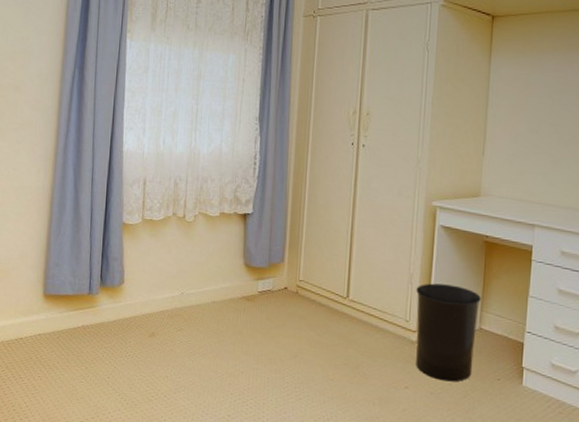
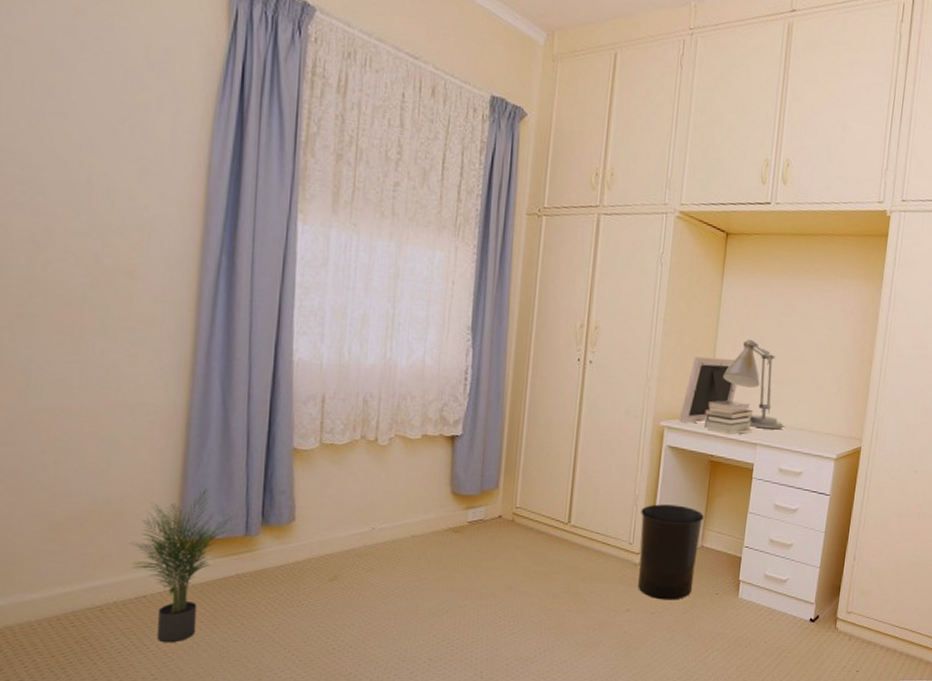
potted plant: none [13,253,82,378] -> present [130,488,235,643]
picture frame: none [450,137,510,204] -> present [678,356,737,423]
books: none [476,180,529,216] -> present [703,400,753,436]
desk lamp: none [495,119,565,211] -> present [723,339,785,430]

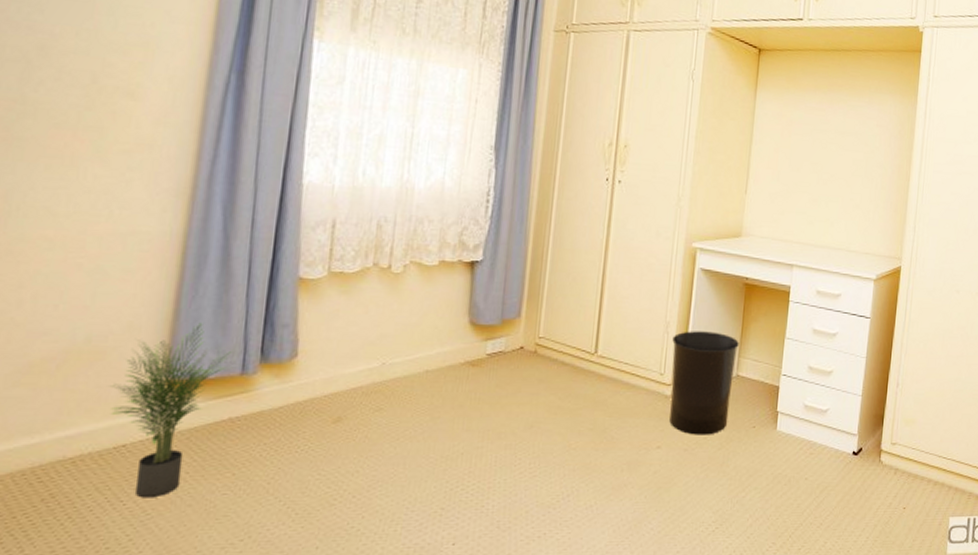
picture frame: present [678,356,737,423] -> none [711,174,772,245]
books: present [703,400,753,436] -> none [737,219,789,257]
desk lamp: present [723,339,785,430] -> none [757,156,822,250]

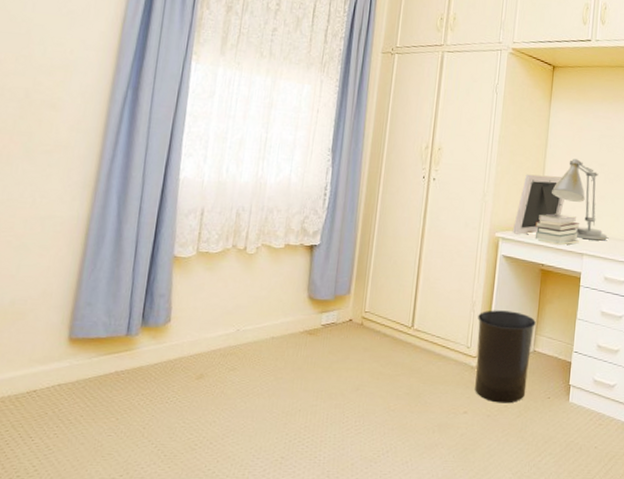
potted plant: present [110,322,231,498] -> none [26,291,119,436]
picture frame: none [711,174,772,245] -> present [512,174,565,235]
books: none [737,219,789,257] -> present [534,213,579,246]
desk lamp: none [757,156,822,250] -> present [552,159,609,241]

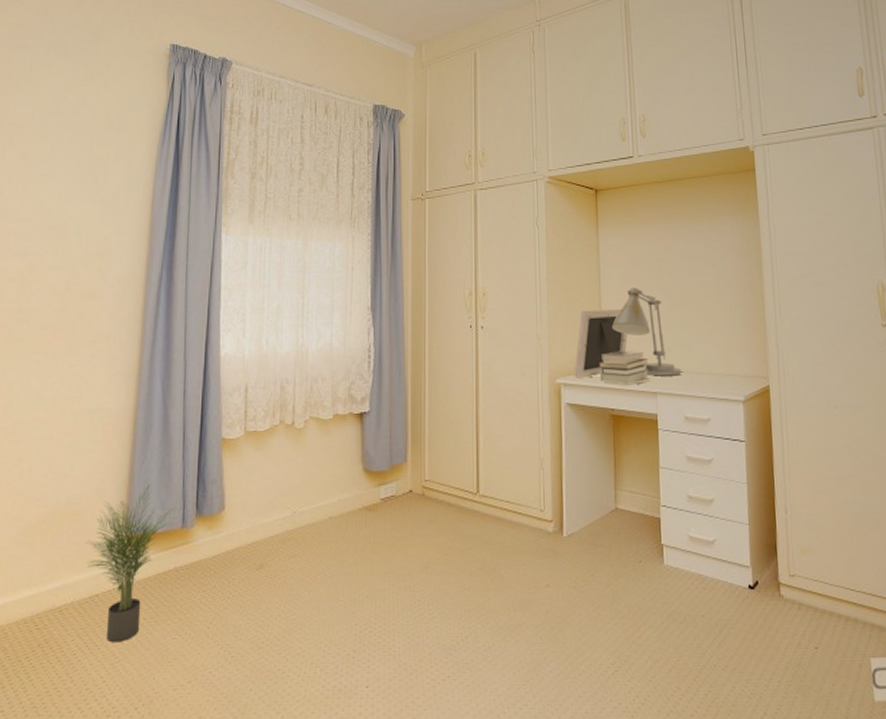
potted plant: none [26,291,119,436] -> present [86,483,173,643]
waste bin: present [475,310,536,403] -> none [548,465,614,572]

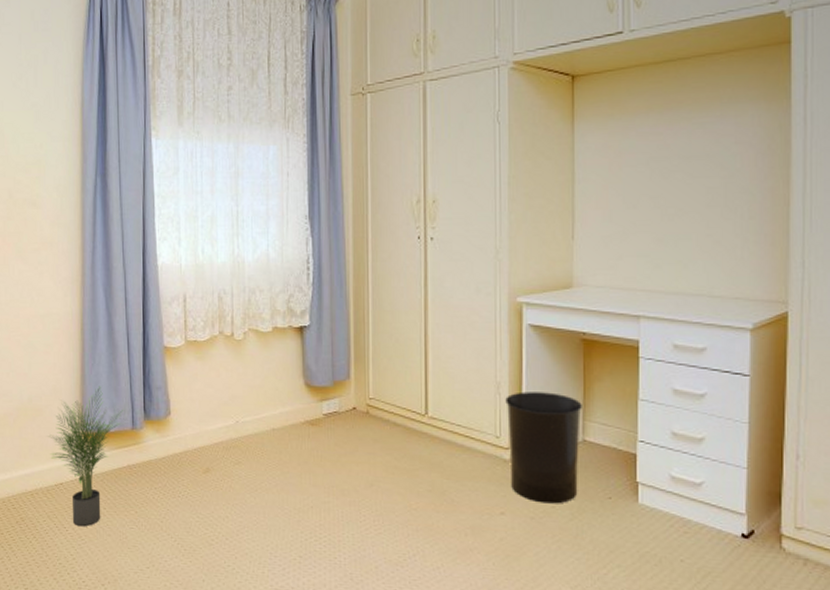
waste bin: none [548,465,614,572] -> present [505,391,582,504]
picture frame: present [574,308,628,378] -> none [538,218,606,297]
books: present [598,350,650,387] -> none [568,267,632,308]
desk lamp: present [612,288,684,376] -> none [587,193,675,298]

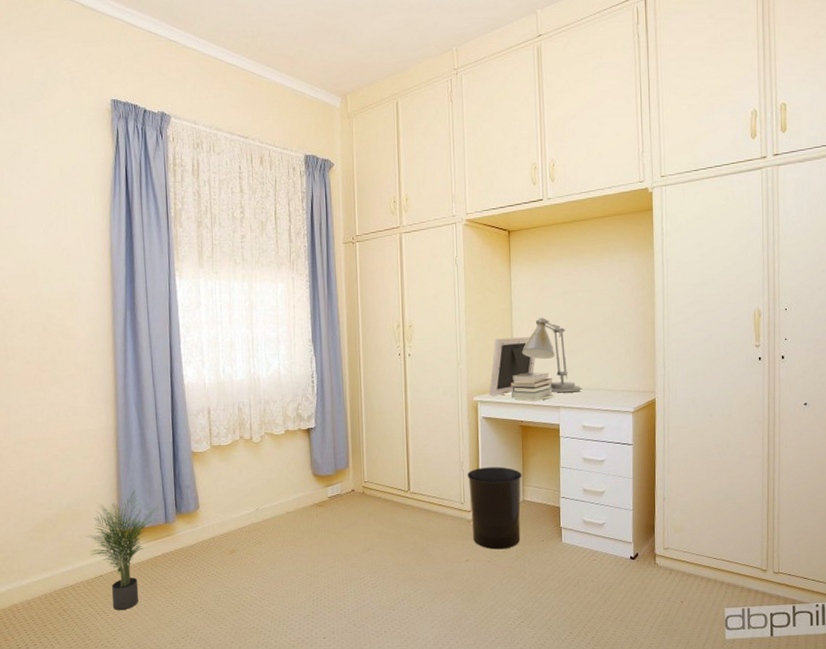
picture frame: none [538,218,606,297] -> present [489,336,535,396]
books: none [568,267,632,308] -> present [509,372,554,402]
desk lamp: none [587,193,675,298] -> present [522,318,583,393]

